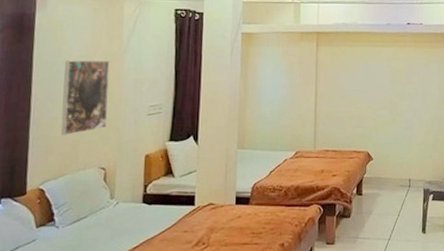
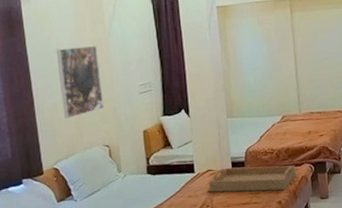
serving tray: none [208,202,304,232] -> present [209,165,297,193]

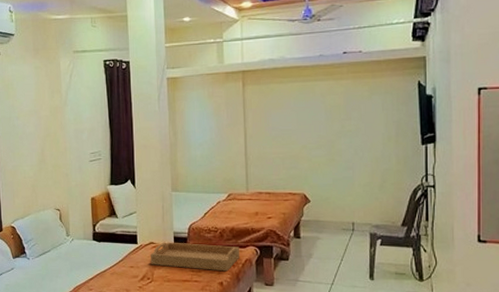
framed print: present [56,45,104,119] -> none [19,113,57,181]

